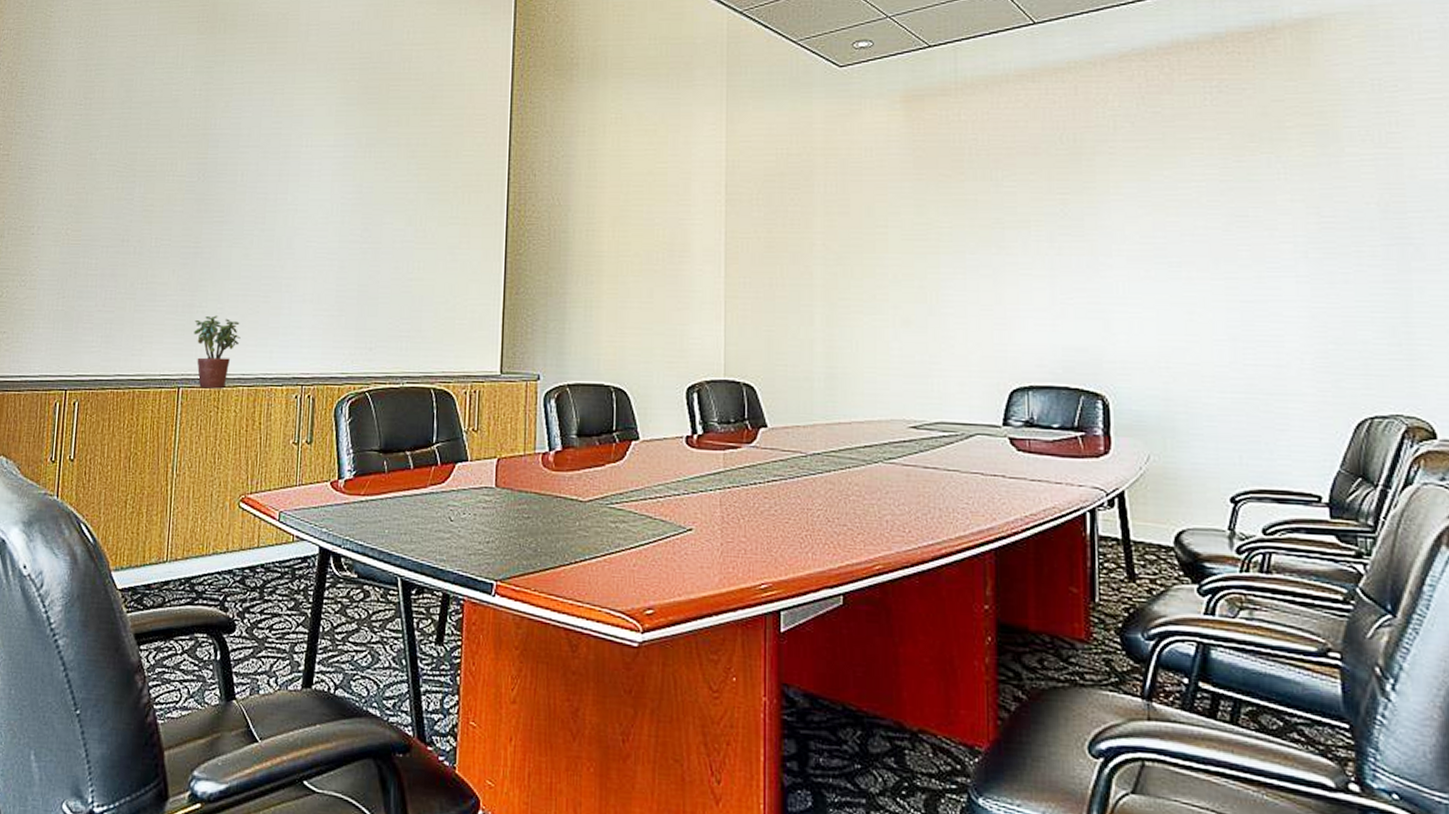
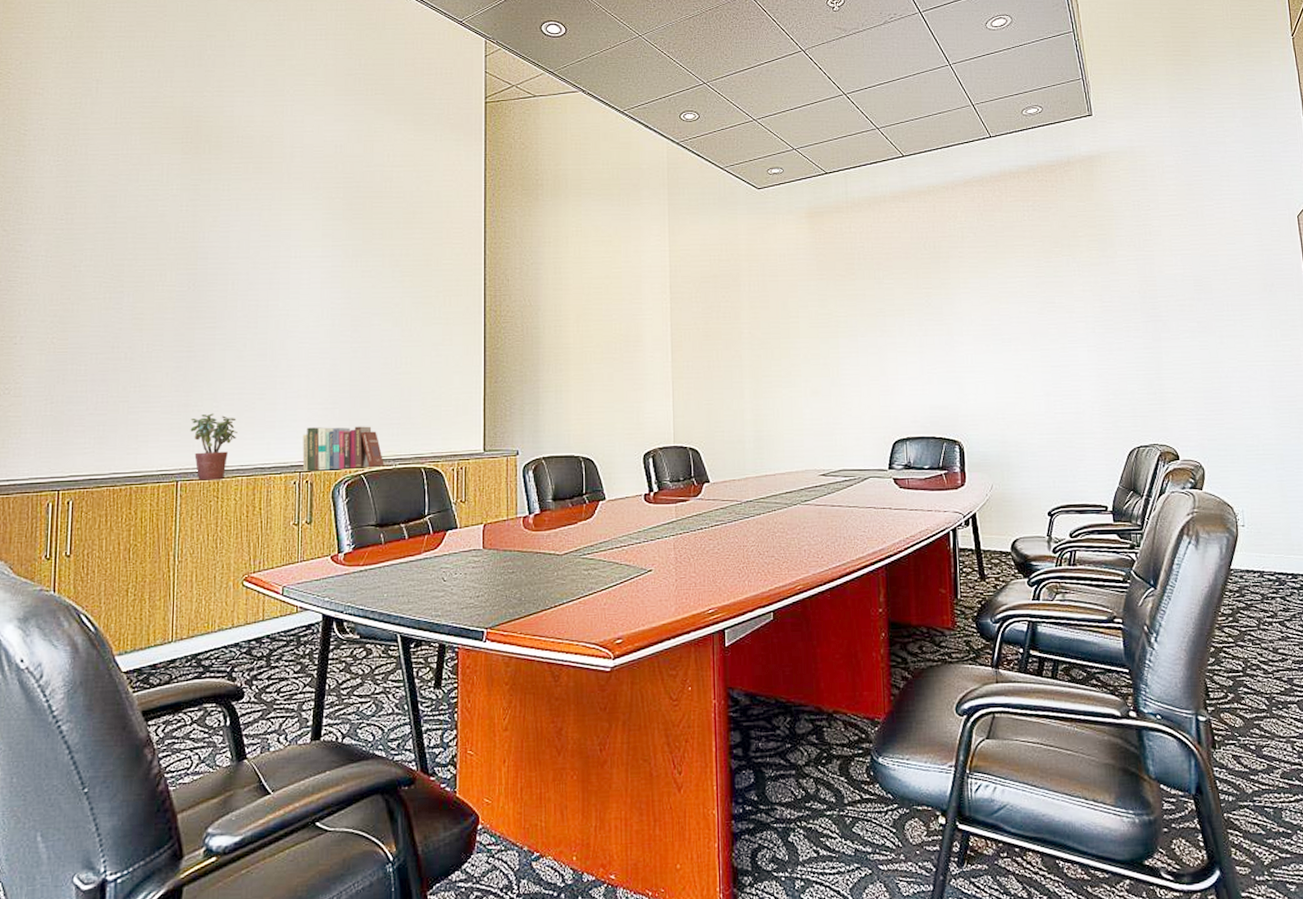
books: none [305,336,391,386] -> present [302,426,384,471]

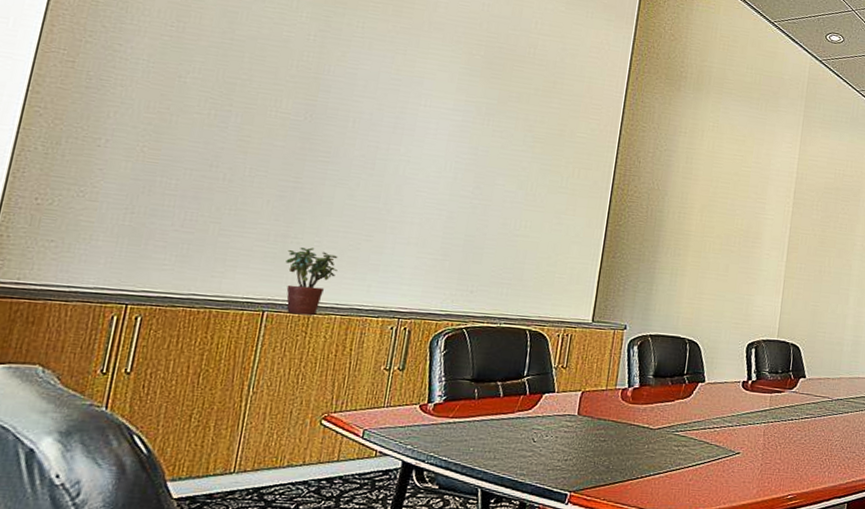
books: present [302,426,384,471] -> none [402,275,489,324]

